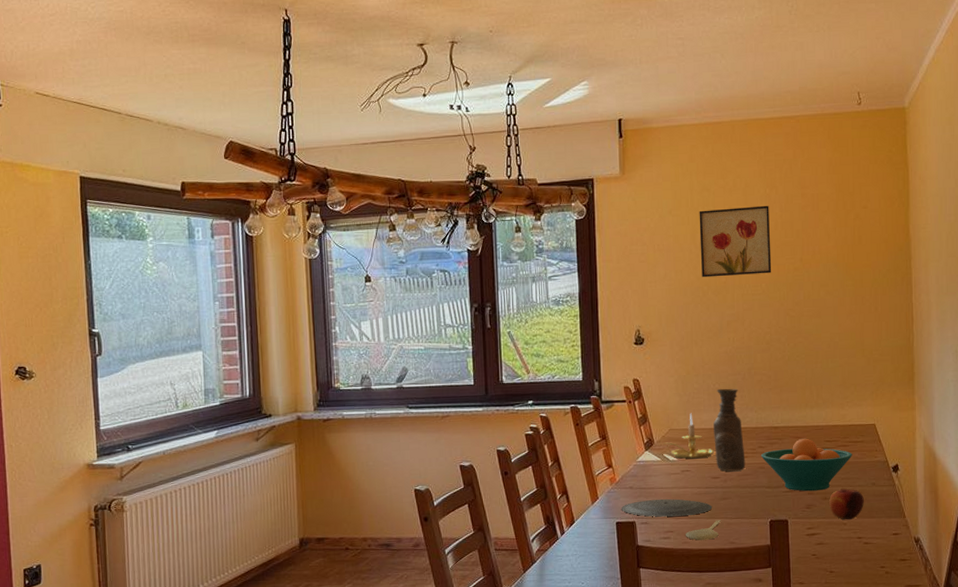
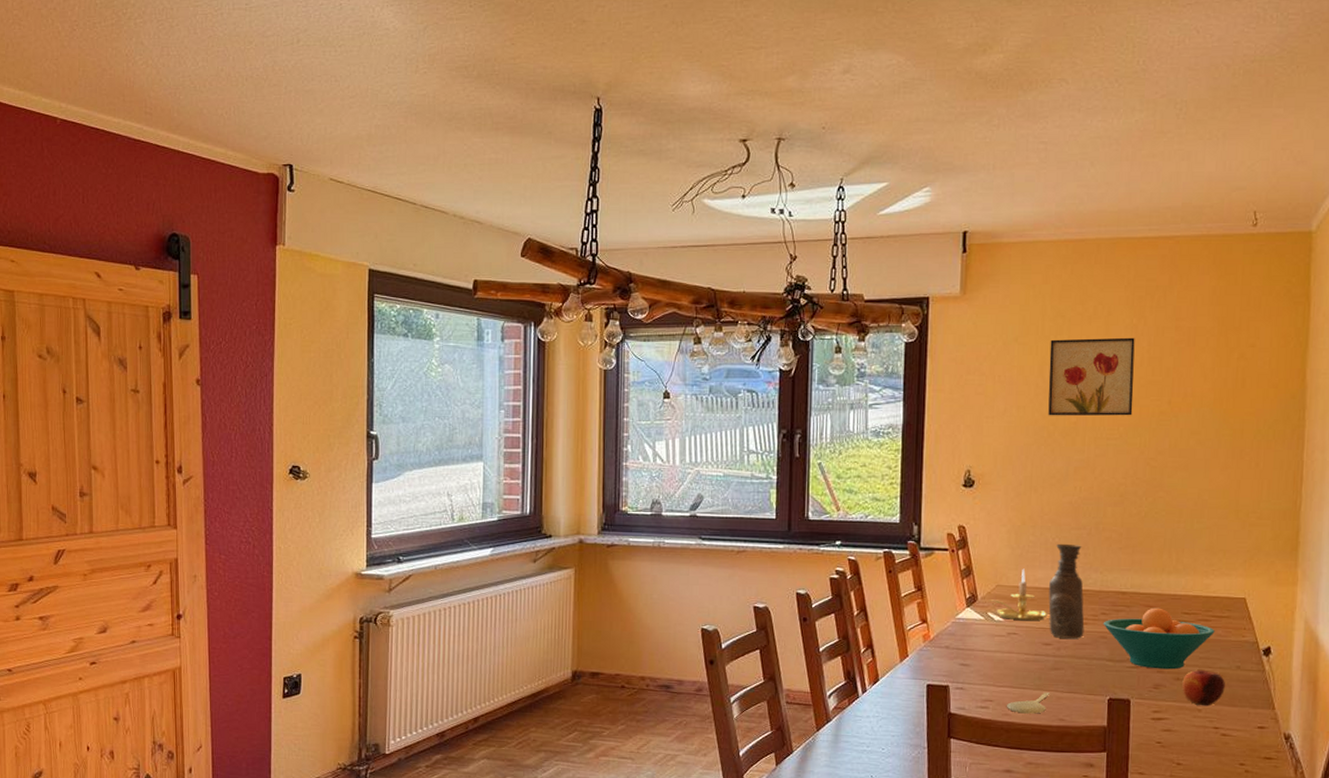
plate: present [621,498,713,517] -> none [933,662,1041,684]

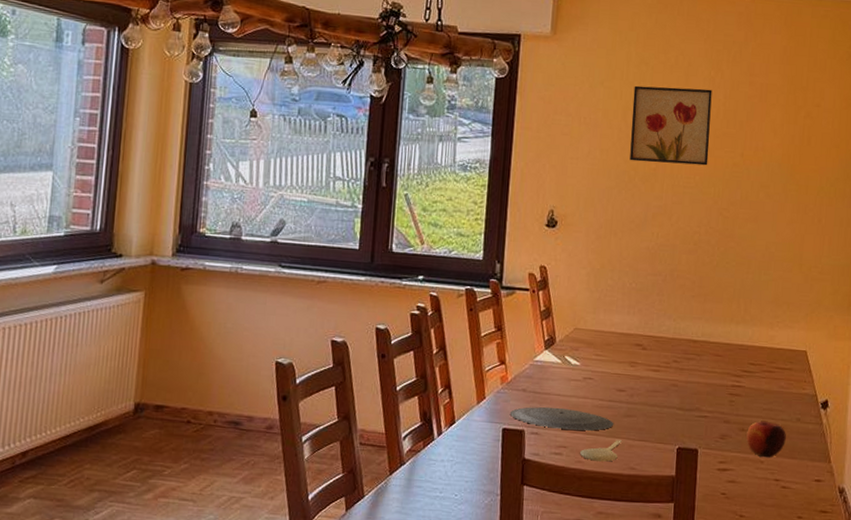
plate: none [933,662,1041,684] -> present [509,406,614,431]
candle holder: present [989,568,1049,620] -> none [566,312,624,366]
vase: present [1048,543,1085,639] -> none [623,288,657,386]
fruit bowl: present [1103,607,1215,670] -> none [674,357,778,420]

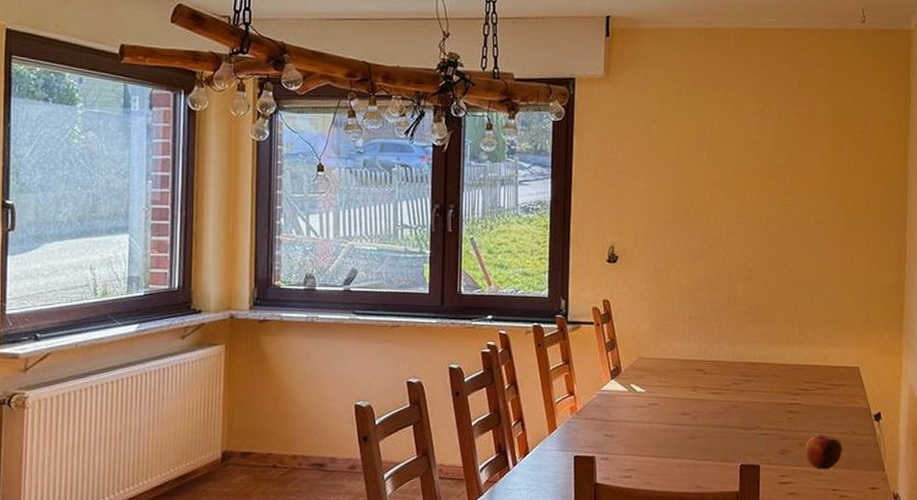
plate: present [509,406,614,431] -> none [580,433,680,453]
spoon: present [579,440,623,462] -> none [648,461,689,482]
wall art: present [630,85,712,166] -> none [684,122,761,196]

